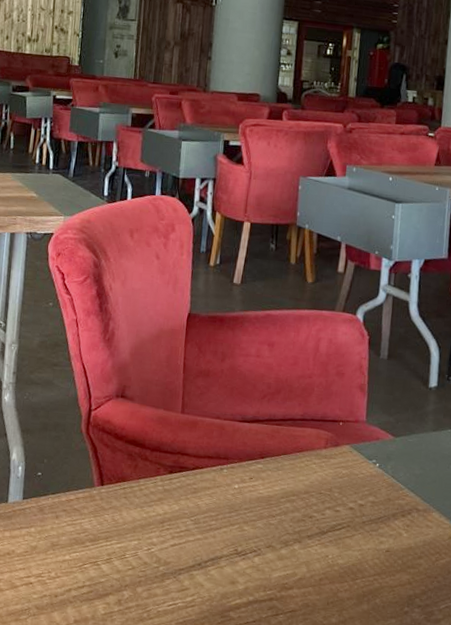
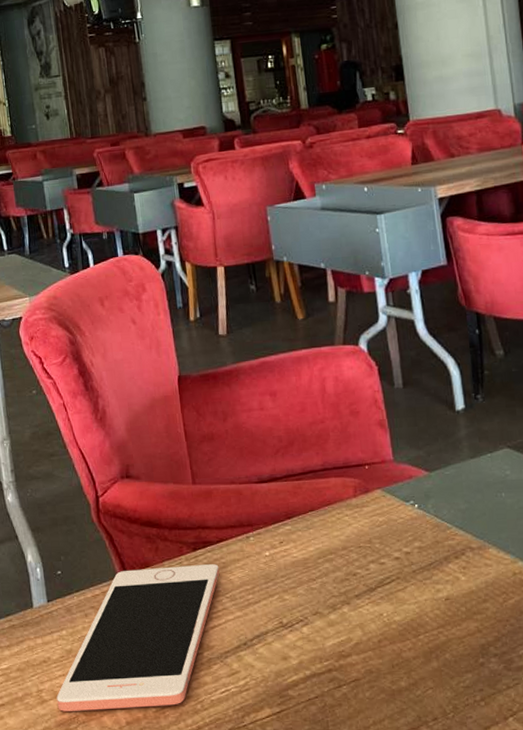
cell phone: none [12,481,190,611] -> present [56,564,220,712]

